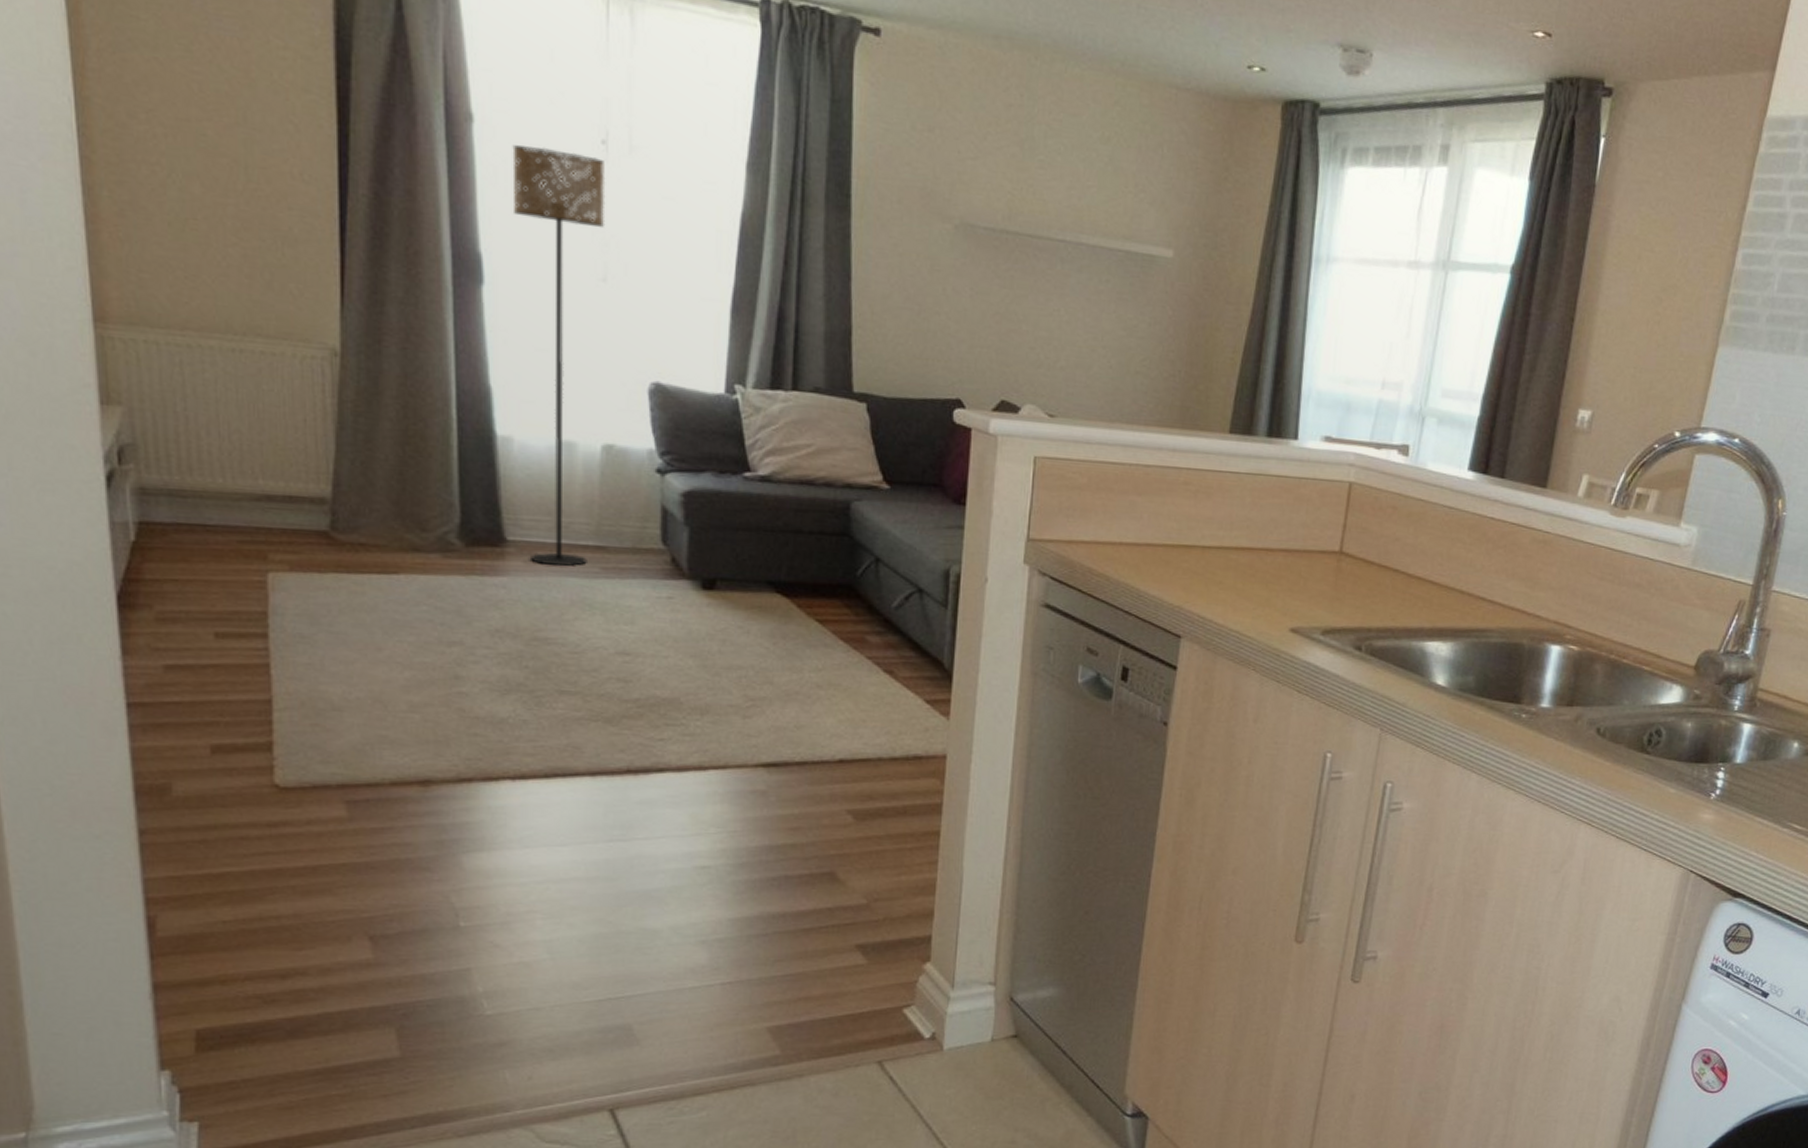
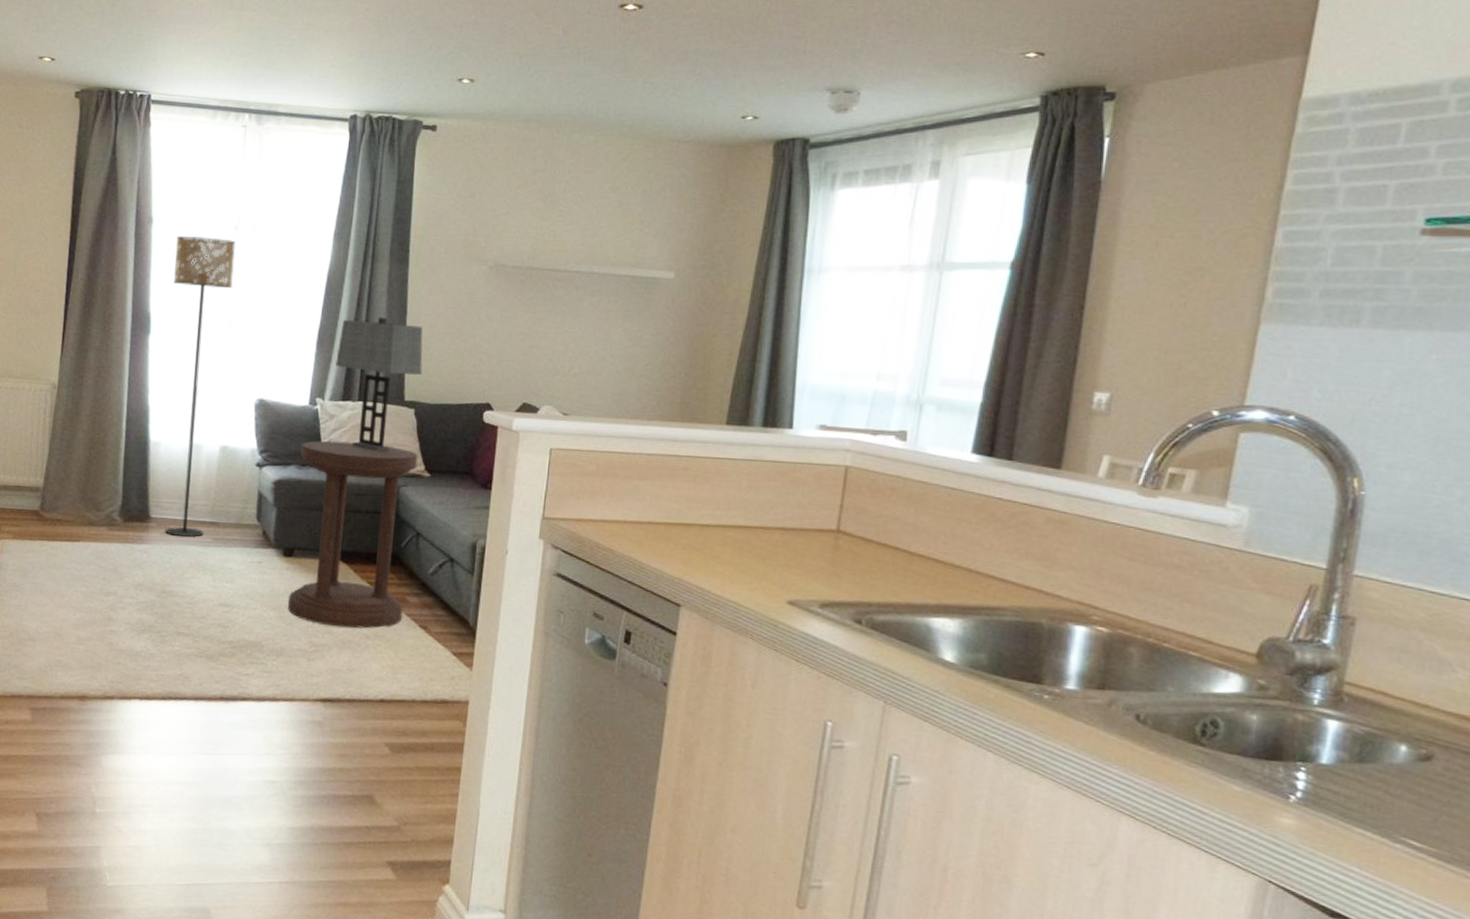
side table: none [712,440,874,676] -> present [288,440,418,629]
table lamp: none [759,281,874,456] -> present [335,317,423,452]

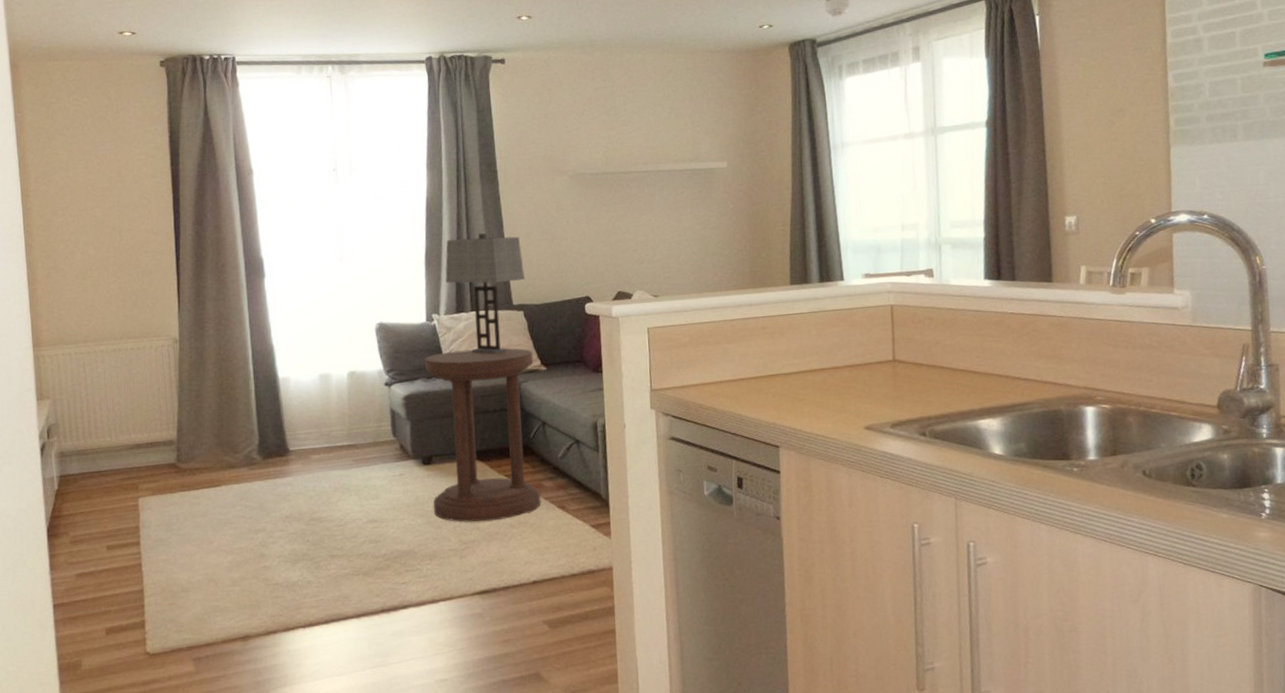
floor lamp: present [166,235,236,537] -> none [278,181,344,464]

